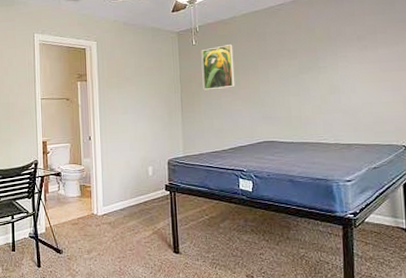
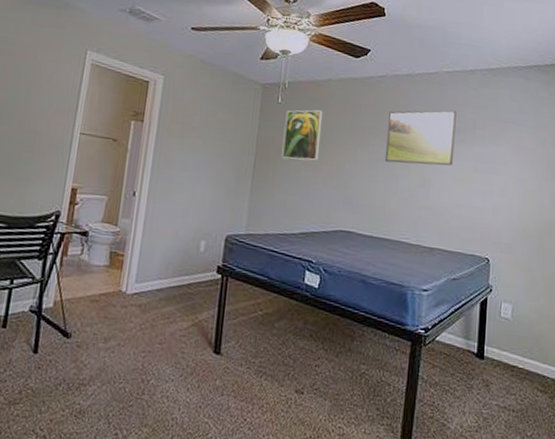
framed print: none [292,21,359,77] -> present [385,110,457,166]

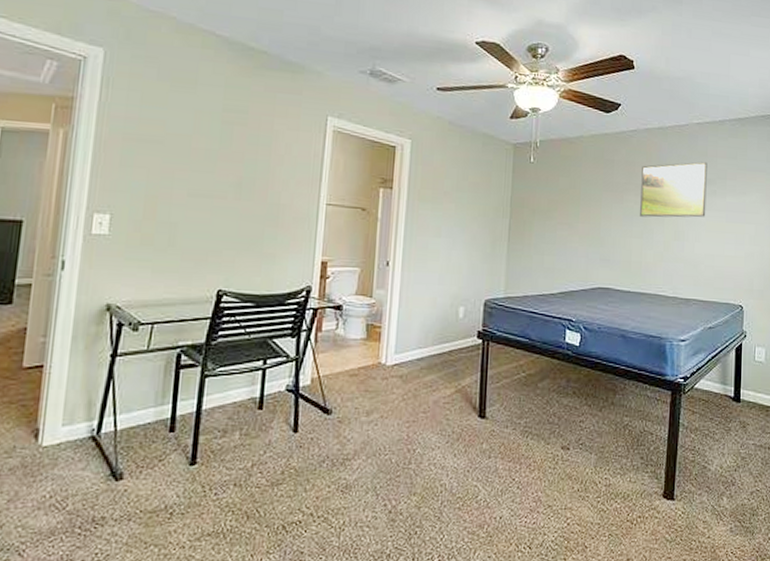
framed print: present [281,110,323,161] -> none [536,168,576,220]

